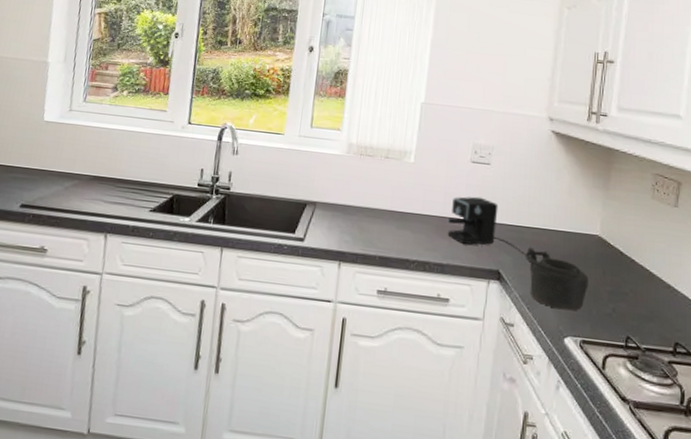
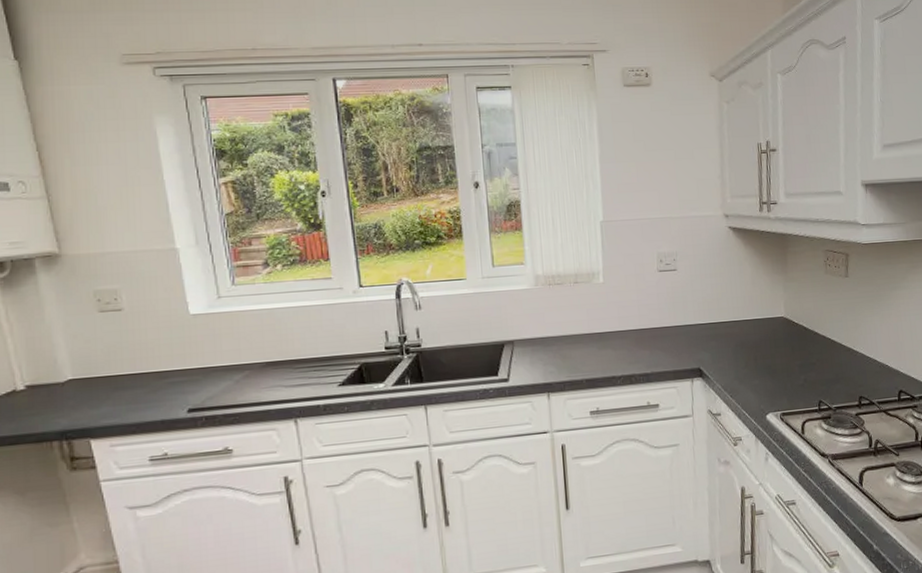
coffee maker: present [446,196,532,258] -> none [643,303,728,351]
teapot: present [525,247,589,311] -> none [721,340,781,391]

